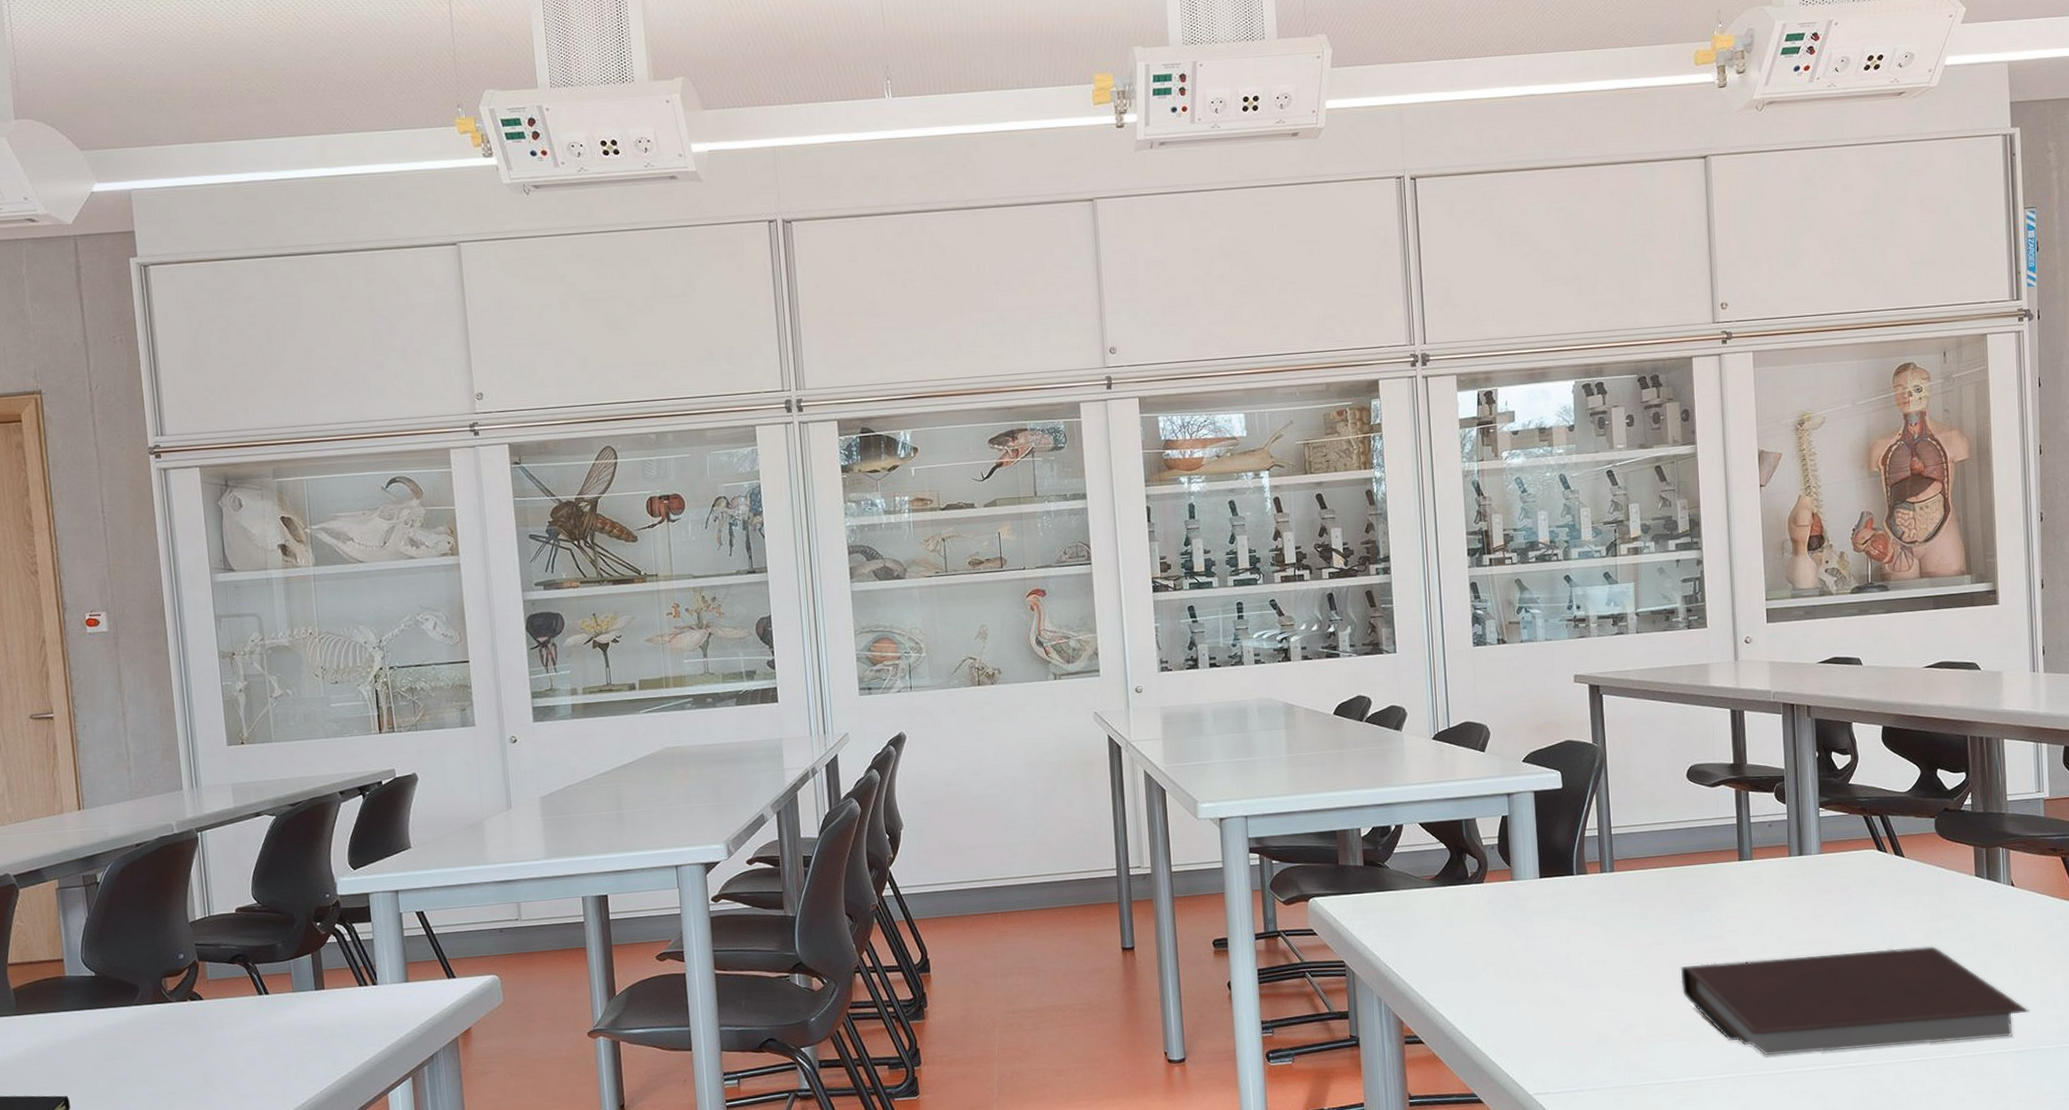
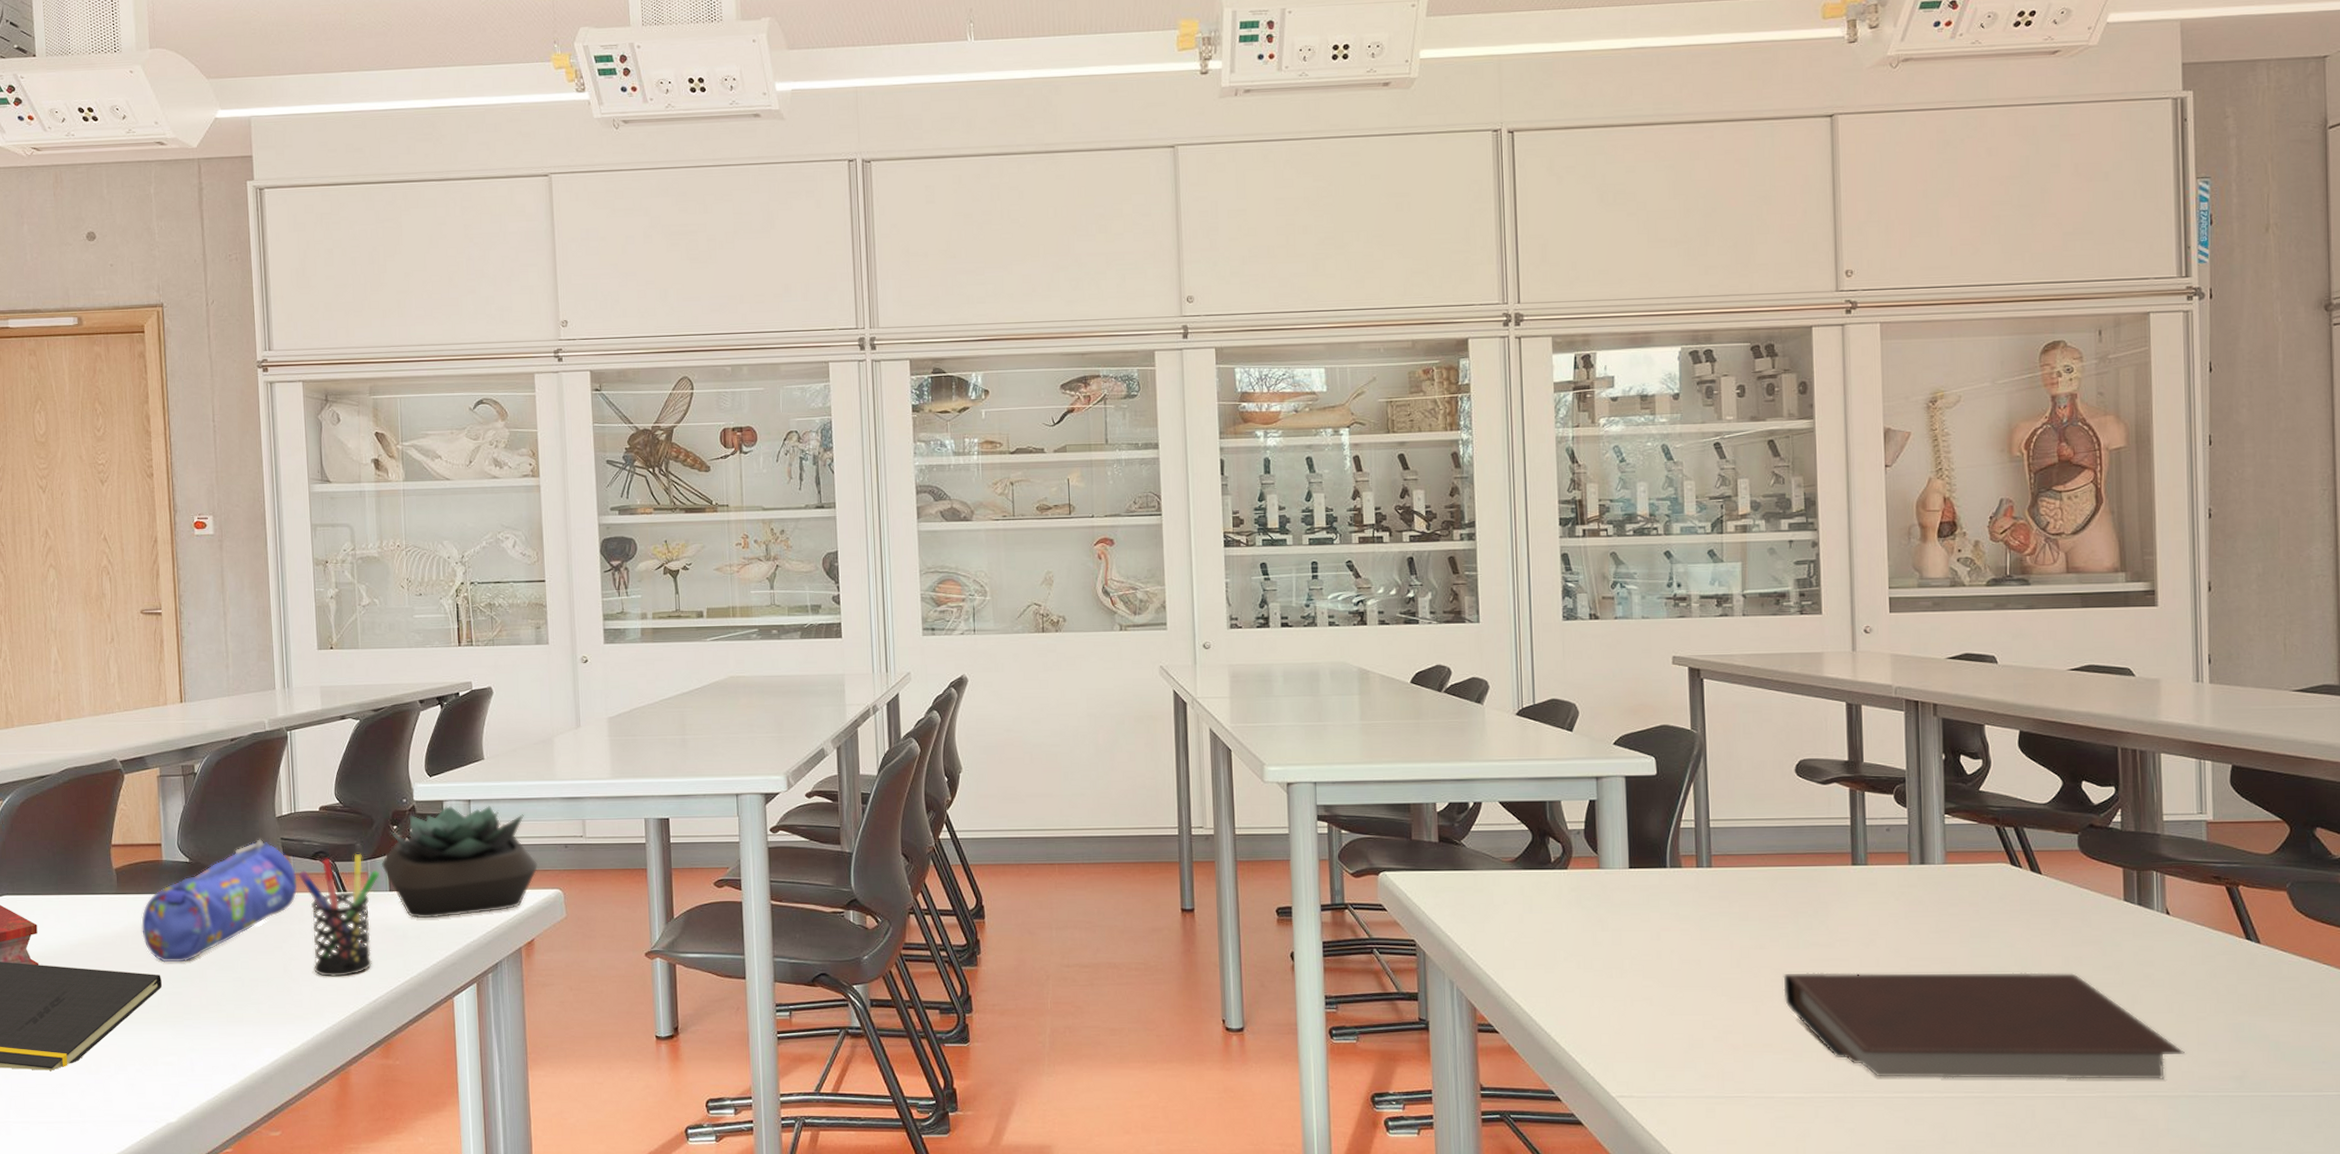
pencil case: none [44,946,216,1083] -> present [141,839,298,963]
pen holder: none [215,954,304,1084] -> present [298,853,380,977]
succulent plant: none [305,895,473,1016] -> present [381,806,539,919]

